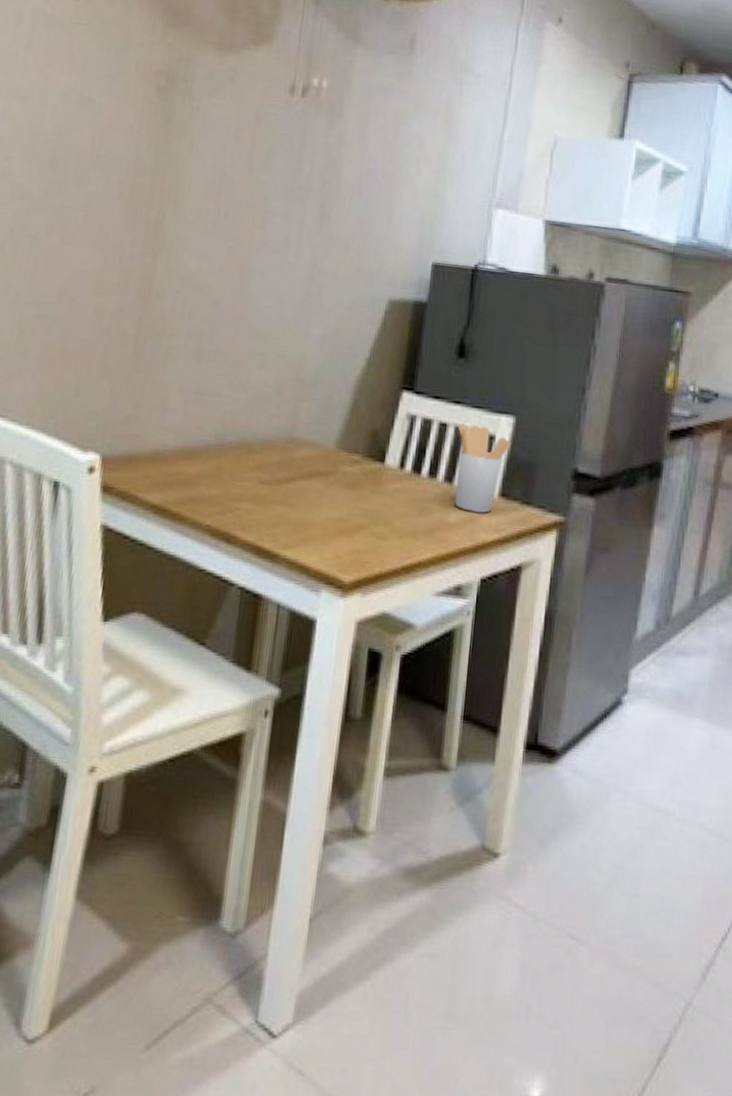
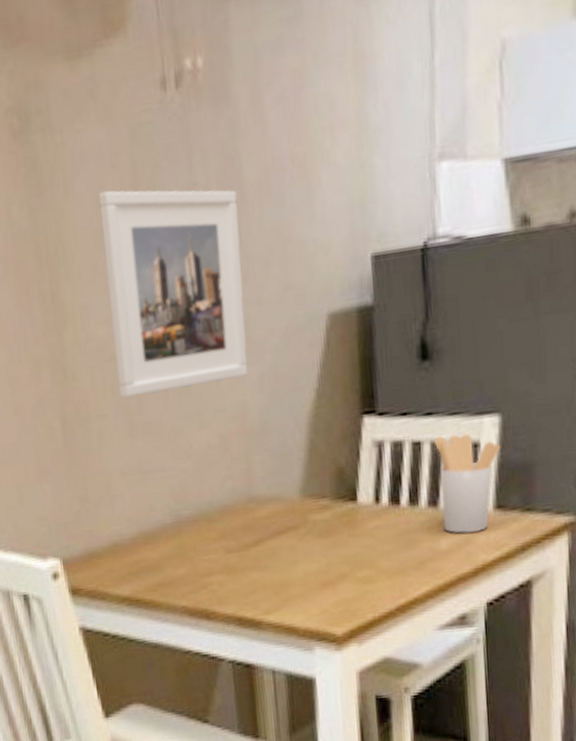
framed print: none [195,154,333,333] -> present [98,190,248,399]

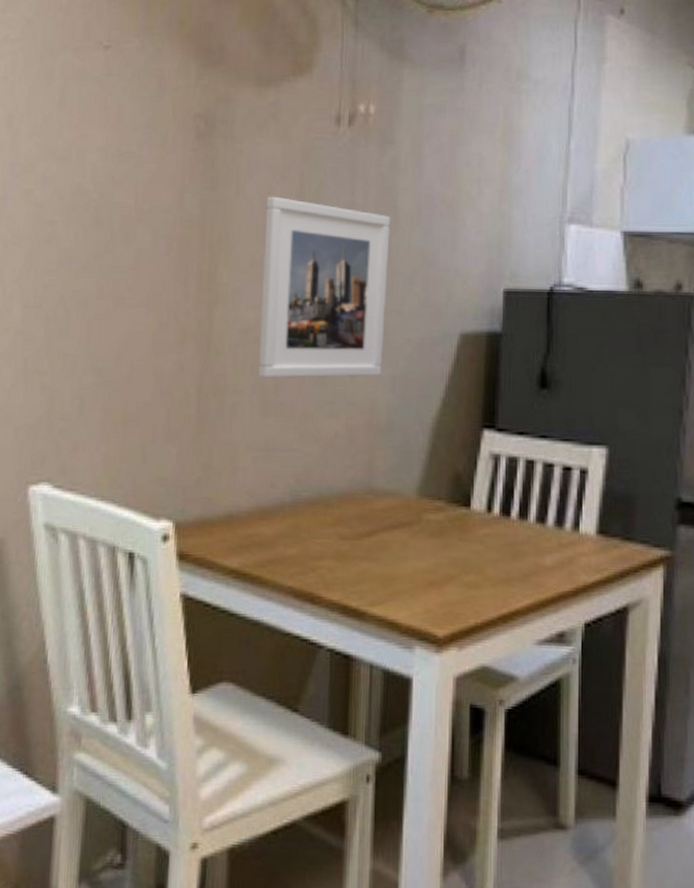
utensil holder: present [435,433,501,534] -> none [547,459,607,554]

